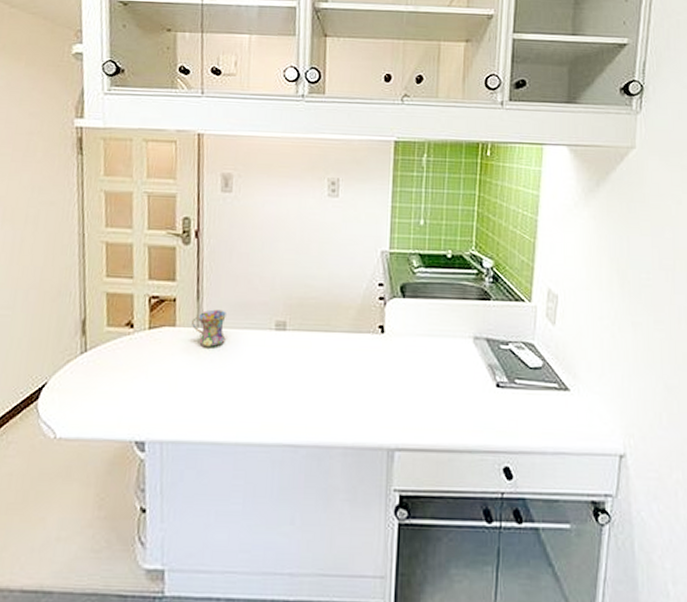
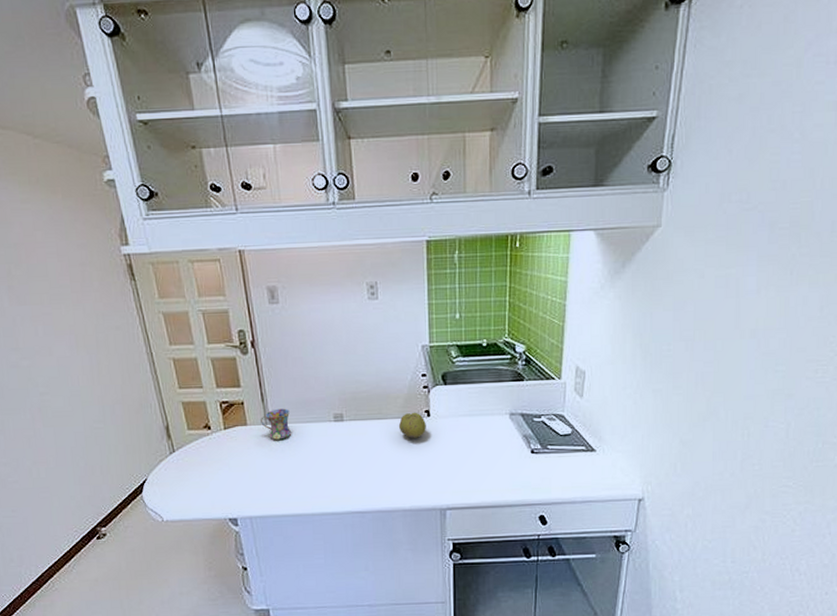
fruit: none [347,326,379,358] -> present [398,412,426,438]

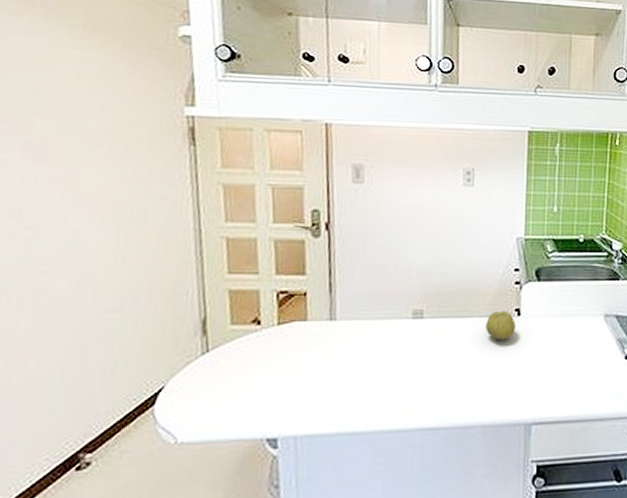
mug: present [261,408,292,440] -> none [324,301,361,339]

